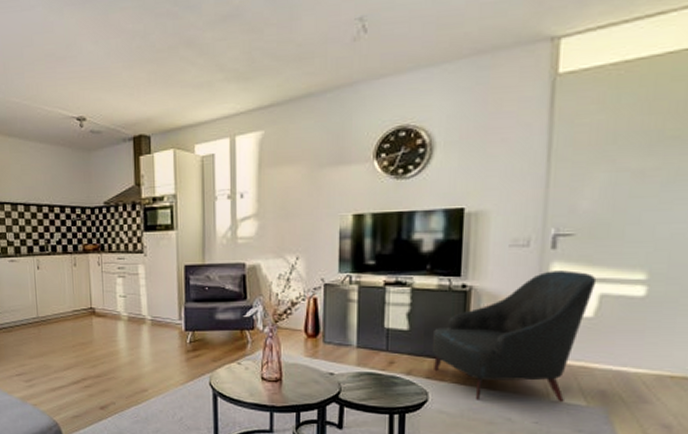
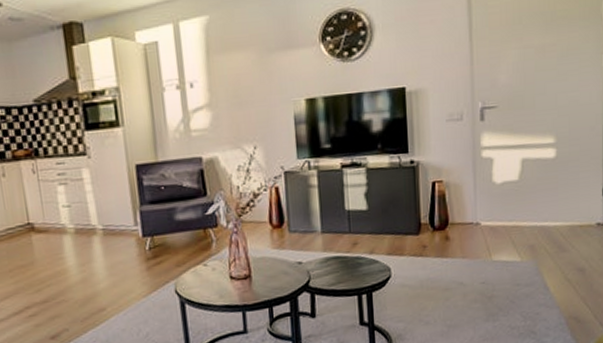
armchair: present [431,270,597,401] -> none [389,139,518,269]

